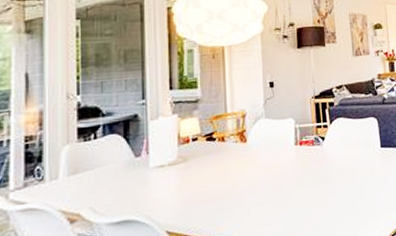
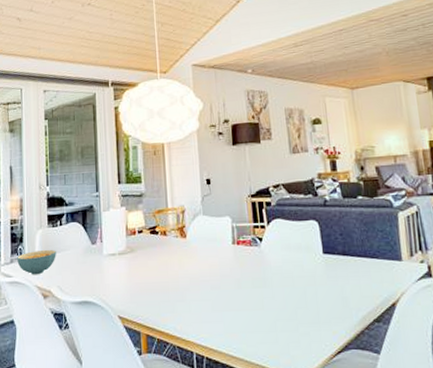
cereal bowl: none [33,167,88,199] -> present [17,249,56,275]

